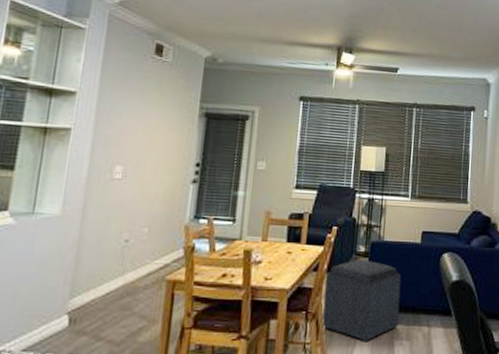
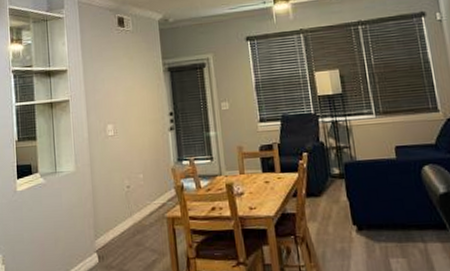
ottoman: present [322,260,402,343] -> none [306,181,390,262]

